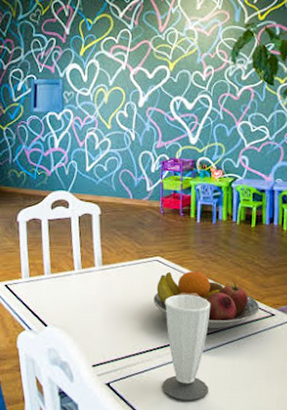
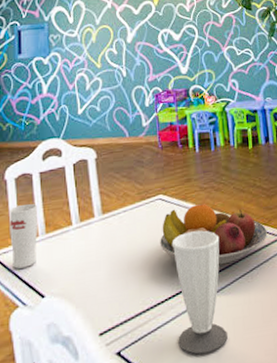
cup: none [20,245,45,299] -> present [10,203,39,269]

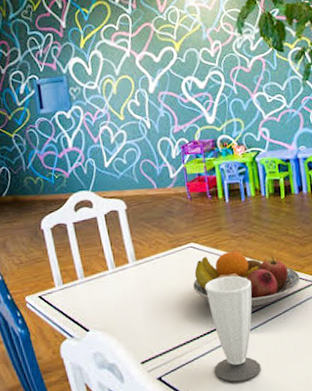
cup: present [10,203,39,269] -> none [49,250,78,307]

